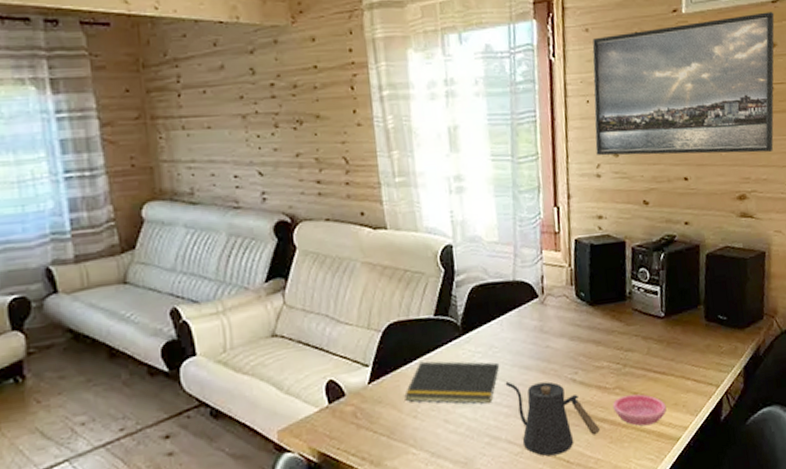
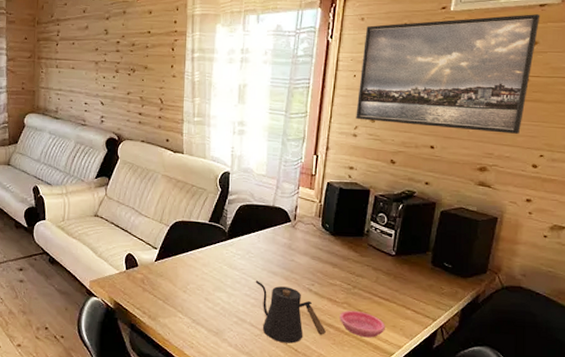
notepad: present [404,361,500,404] -> none [179,253,253,294]

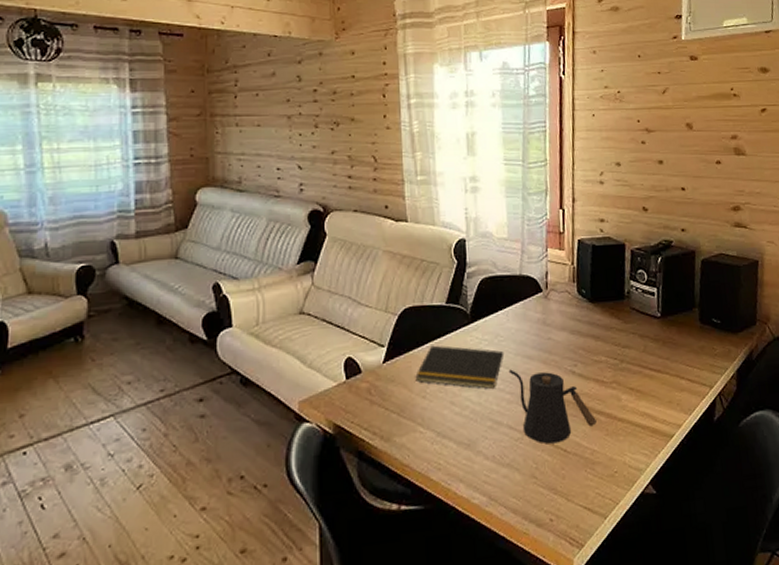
notepad: none [179,253,253,294] -> present [415,345,505,390]
saucer: present [340,311,385,338] -> none [609,389,661,421]
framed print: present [356,14,540,134] -> none [599,41,768,168]

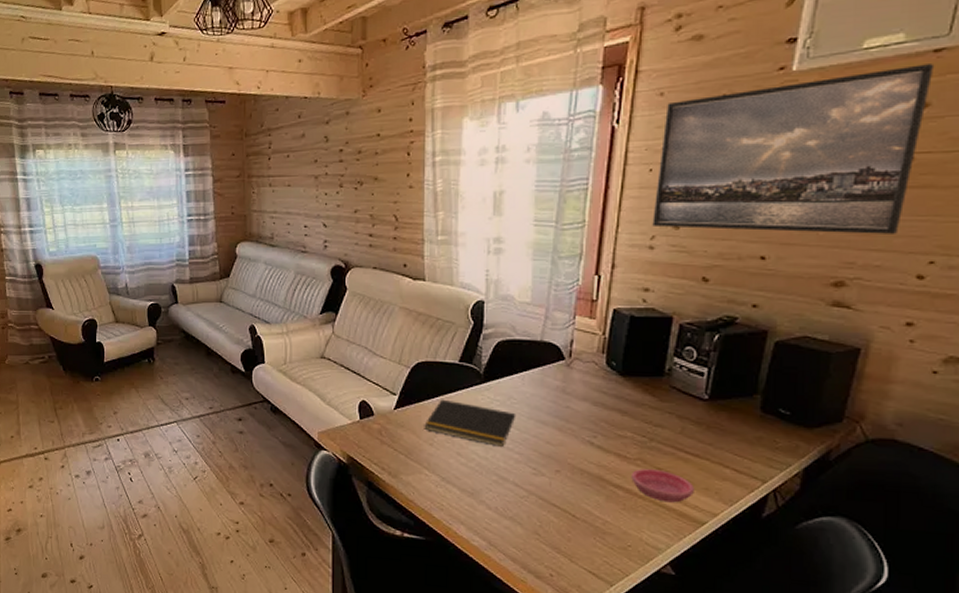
kettle: present [508,369,597,444] -> none [519,431,613,508]
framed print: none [599,41,768,168] -> present [652,64,935,234]
saucer: none [609,389,661,421] -> present [631,469,694,503]

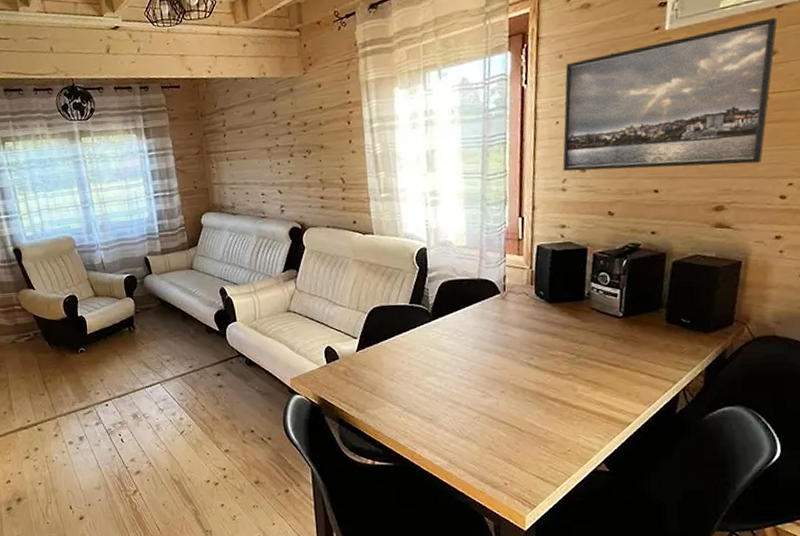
notepad: present [424,399,516,448] -> none [384,338,463,376]
saucer: present [631,469,694,503] -> none [565,381,618,409]

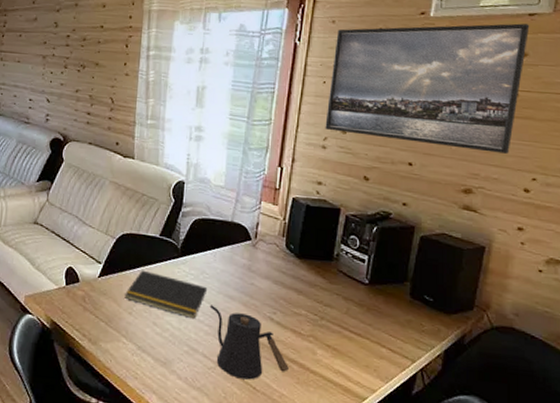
notepad: none [384,338,463,376] -> present [124,270,208,320]
kettle: none [467,360,551,423] -> present [209,304,289,380]

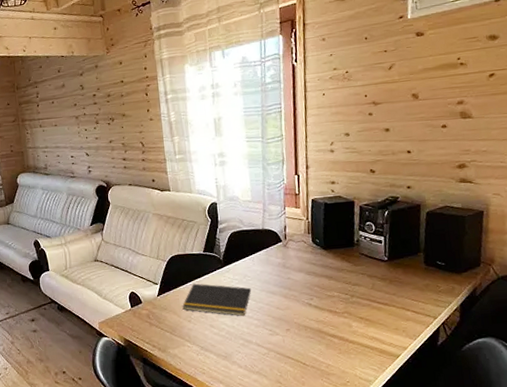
kettle: present [209,304,289,380] -> none [255,302,331,358]
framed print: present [325,23,530,154] -> none [328,9,497,136]

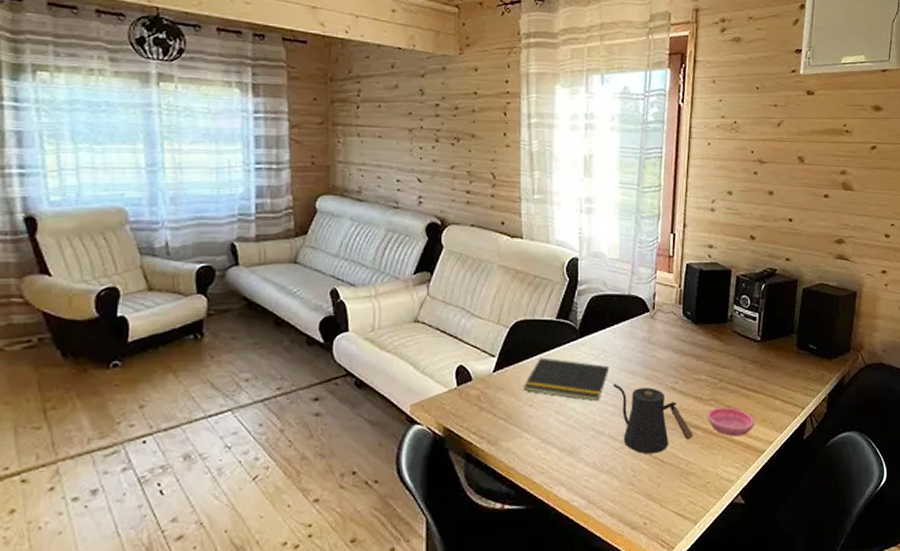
kettle: none [255,302,331,358] -> present [613,383,693,454]
saucer: none [342,318,388,344] -> present [707,407,755,437]

